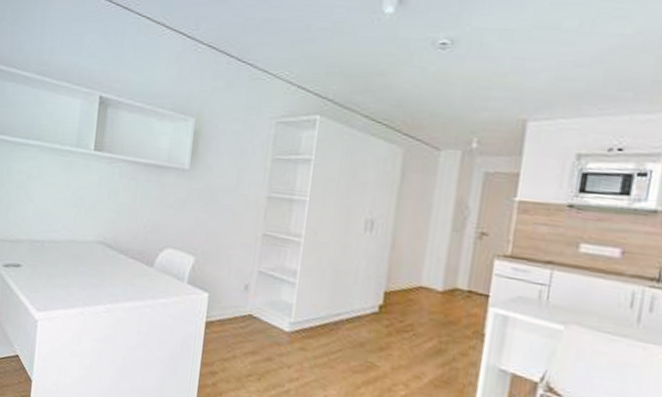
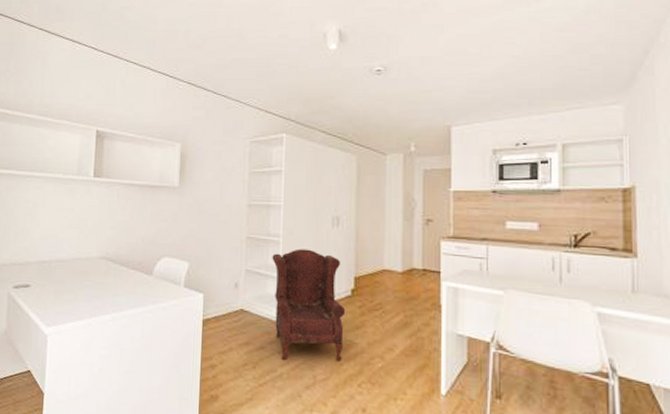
armchair: none [286,253,371,384] -> present [272,249,346,362]

